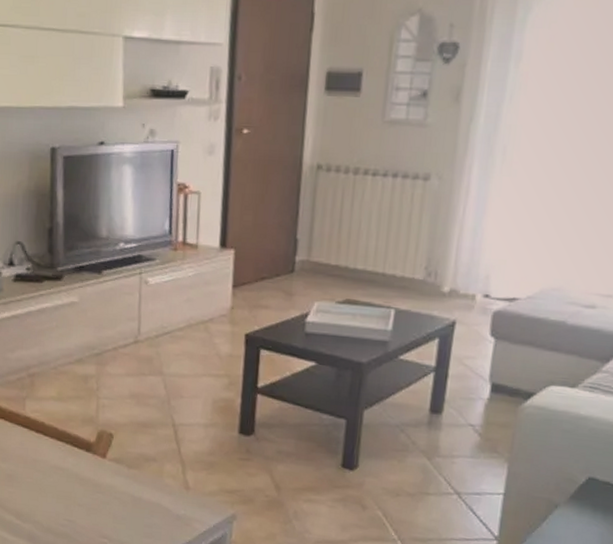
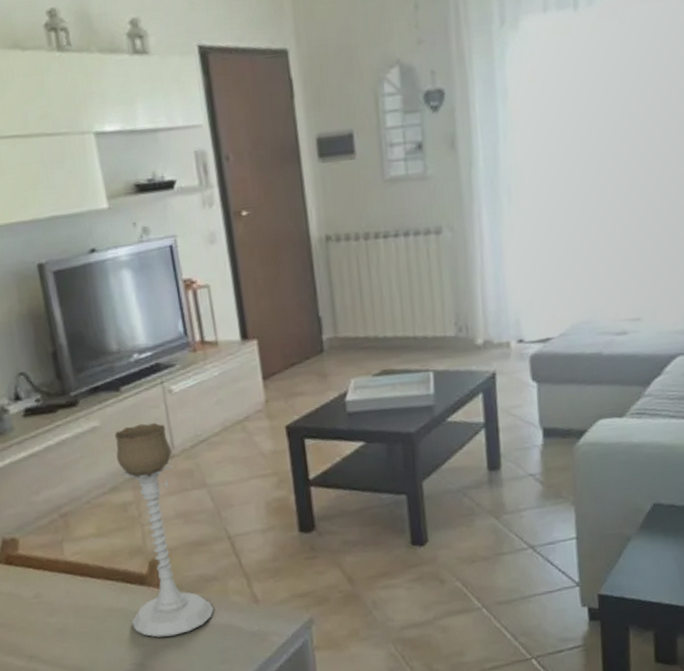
candle holder: none [72,307,148,503] -> present [114,422,214,637]

